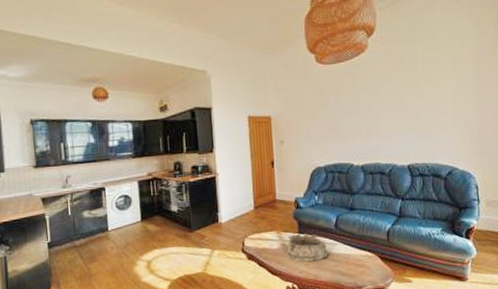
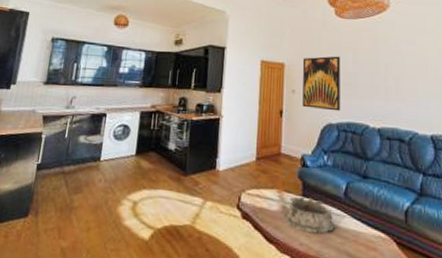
wall art: none [288,103,328,156] -> present [302,56,341,111]

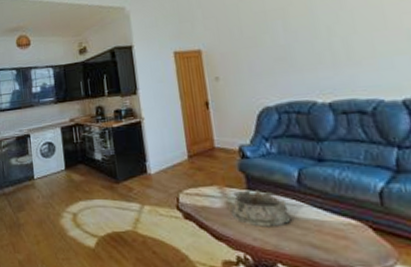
wall art: present [302,56,341,111] -> none [221,28,278,94]

